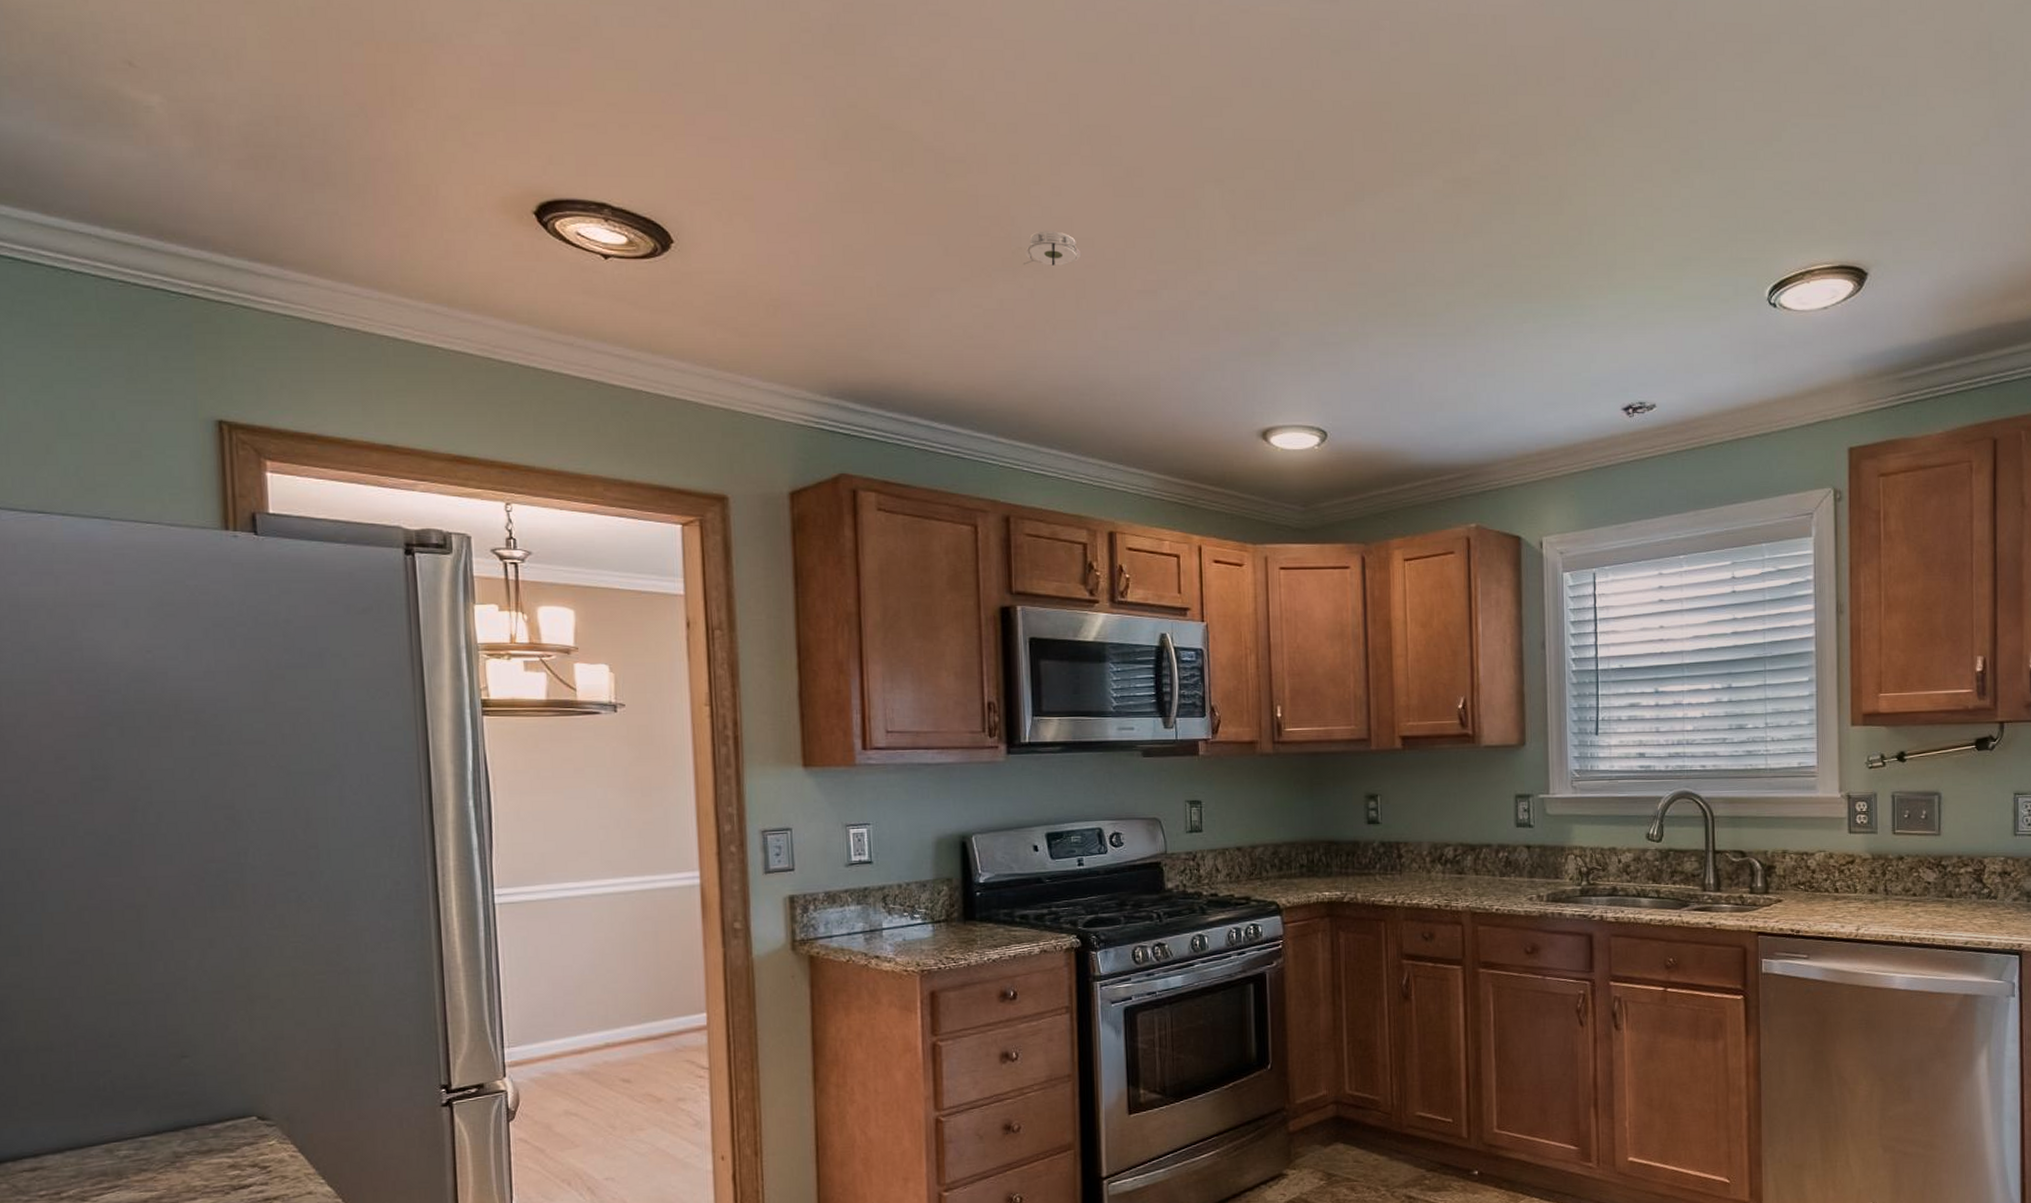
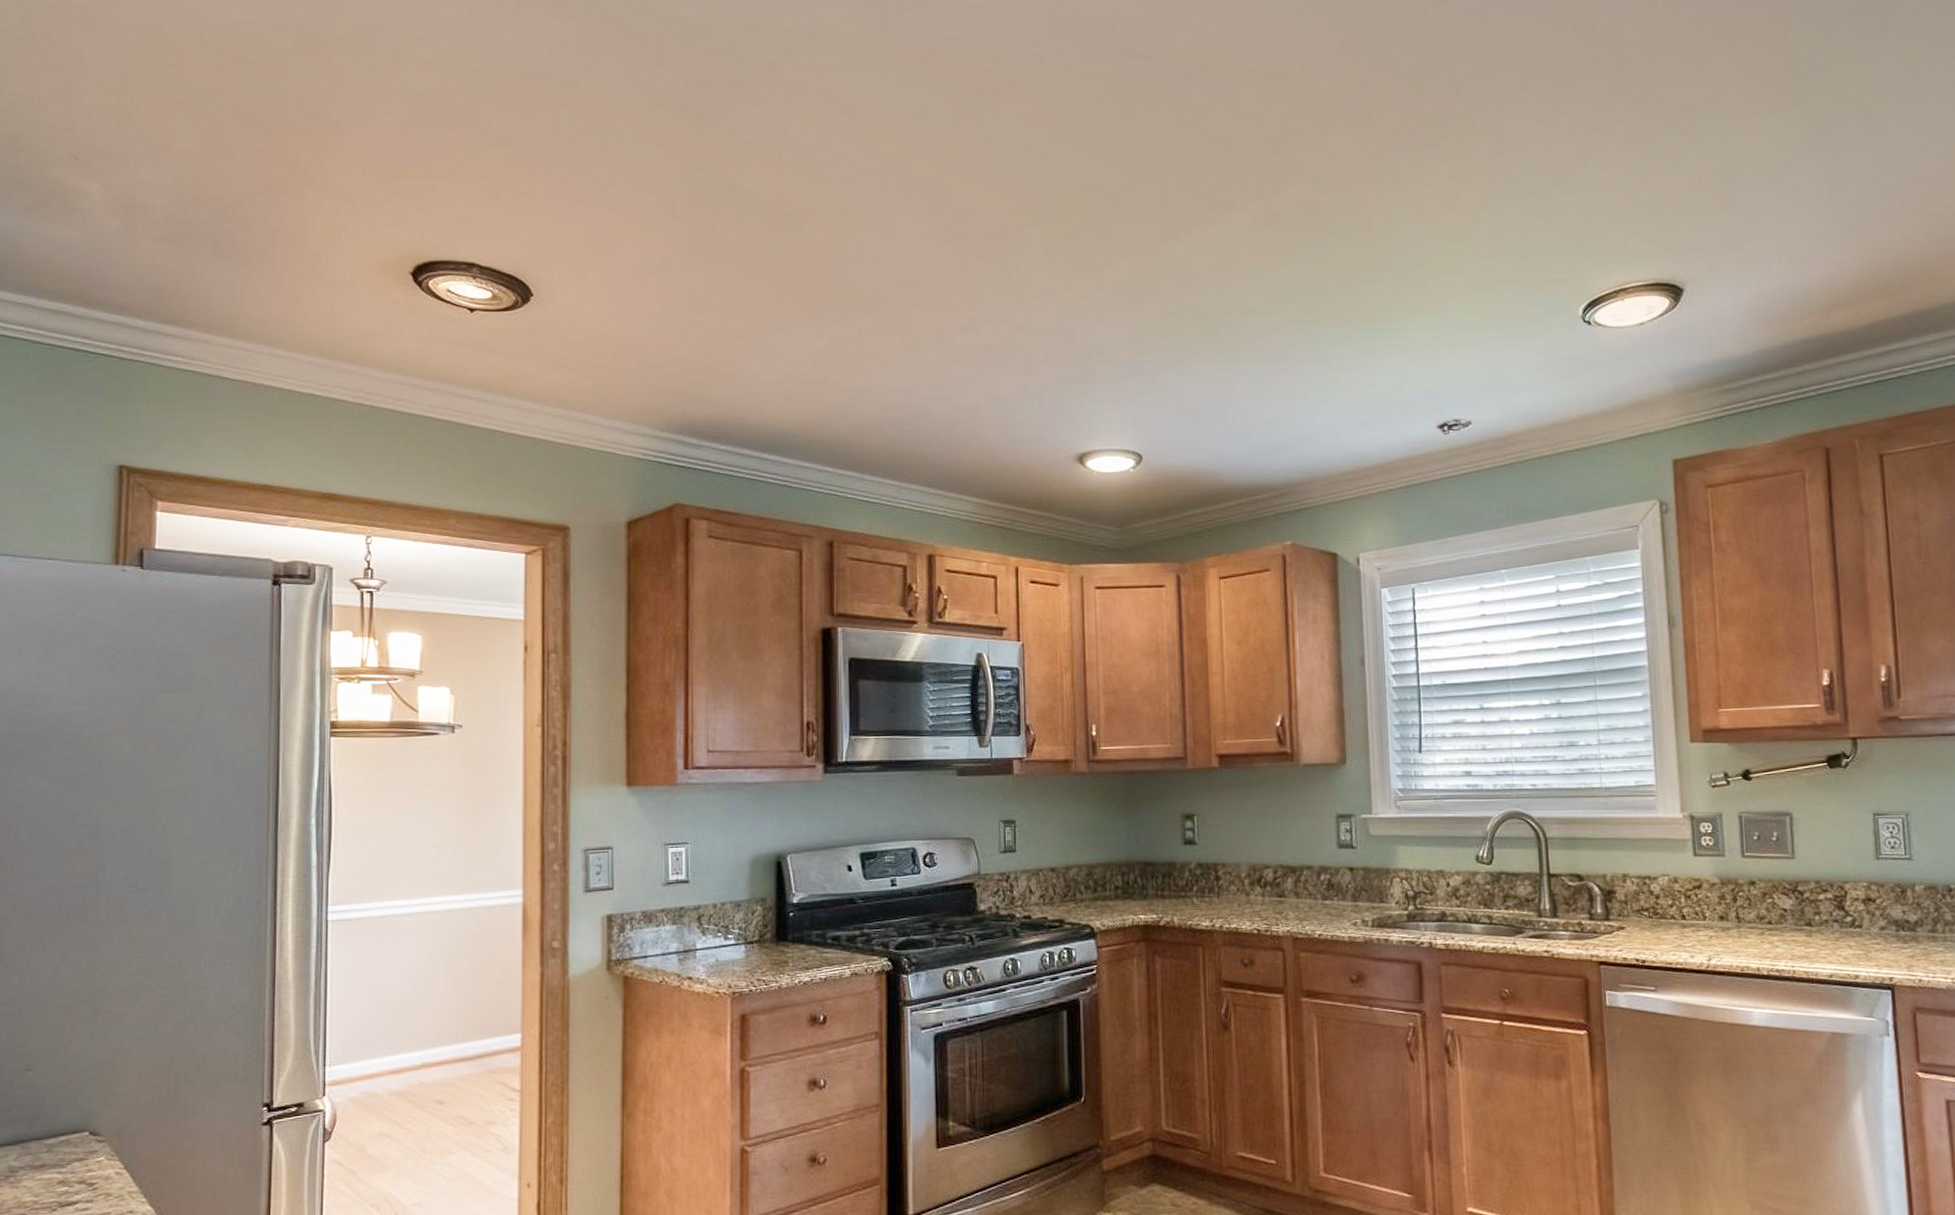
smoke detector: present [1023,231,1082,266] -> none [852,274,908,306]

